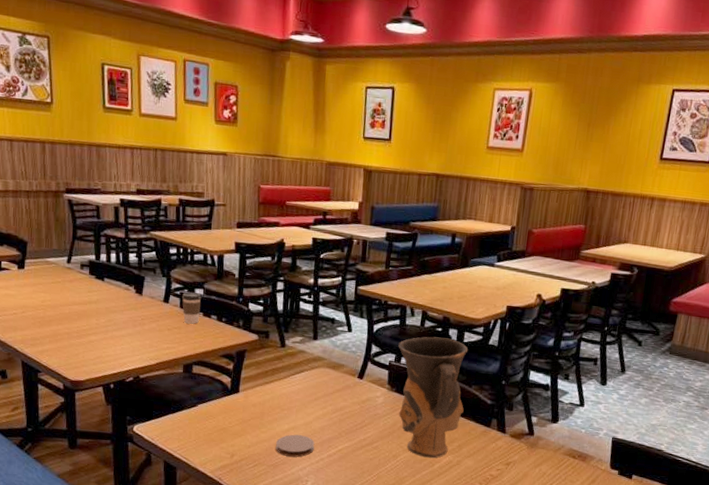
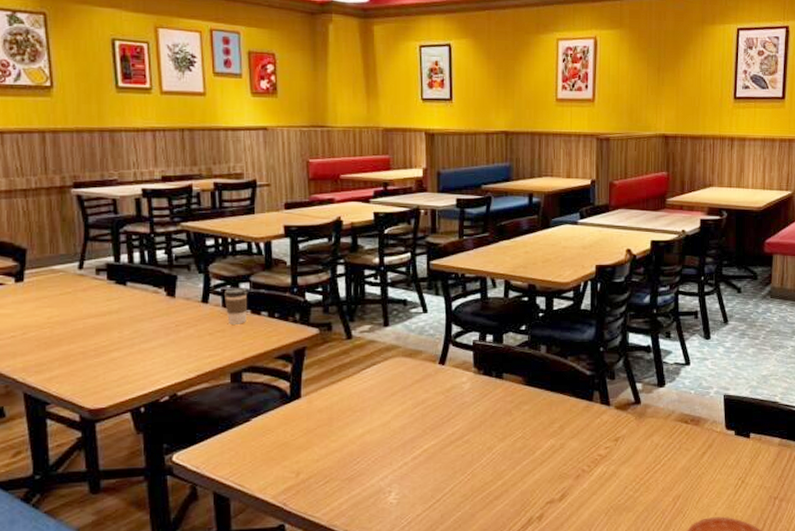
coaster: present [275,434,315,457] -> none [349,438,396,466]
vase: present [398,336,469,458] -> none [482,307,561,445]

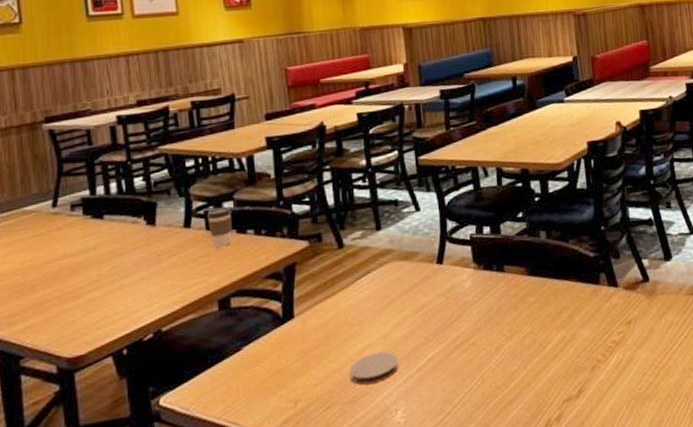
coaster: none [349,438,396,466] -> present [349,351,399,385]

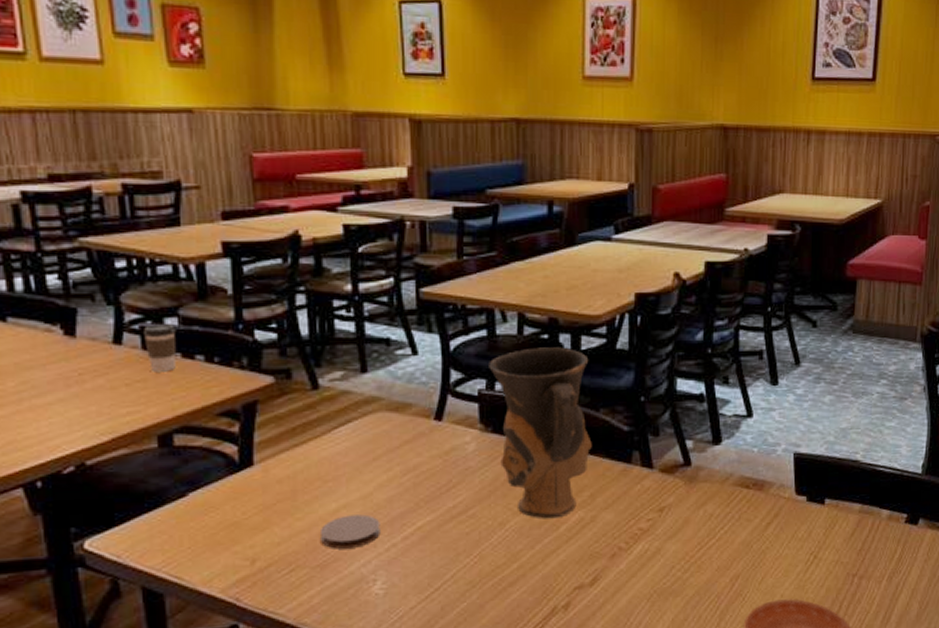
vase: none [476,192,566,341] -> present [489,347,592,519]

